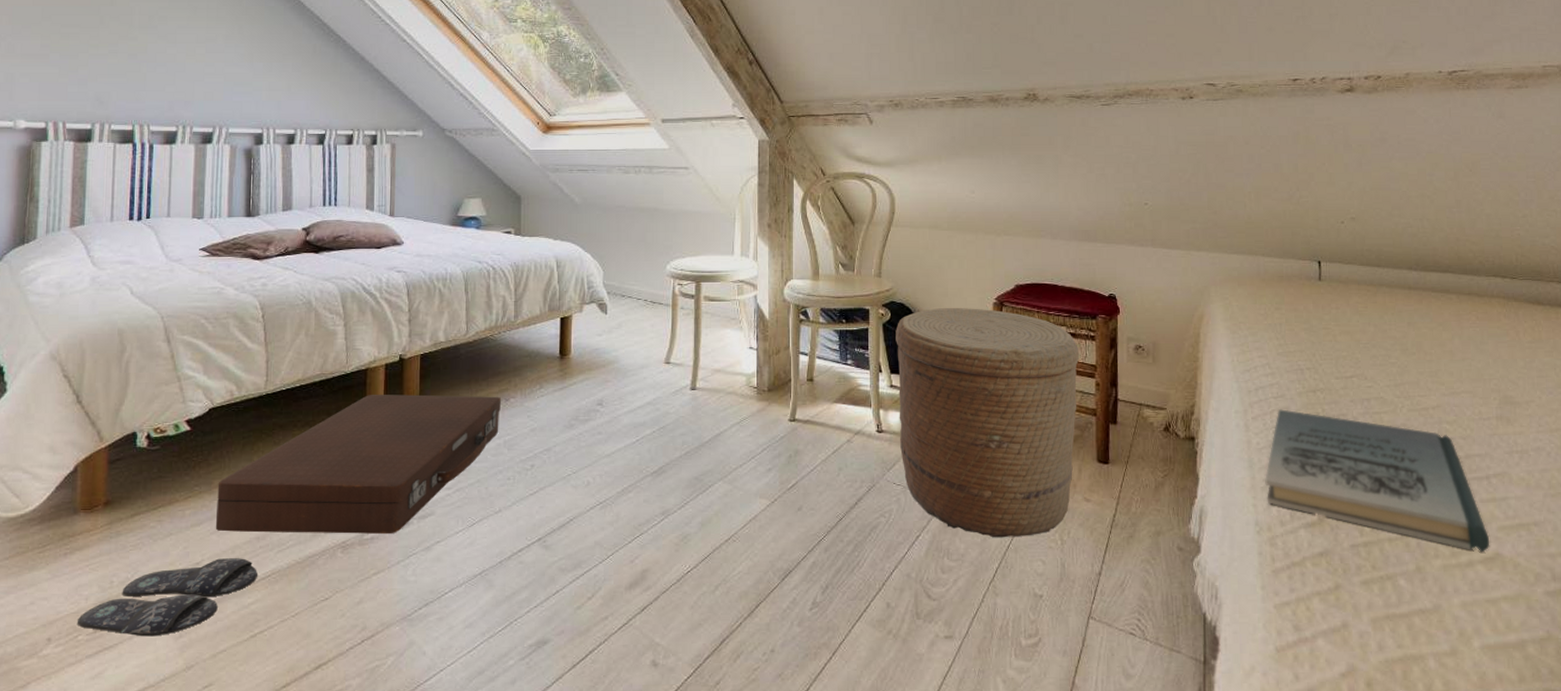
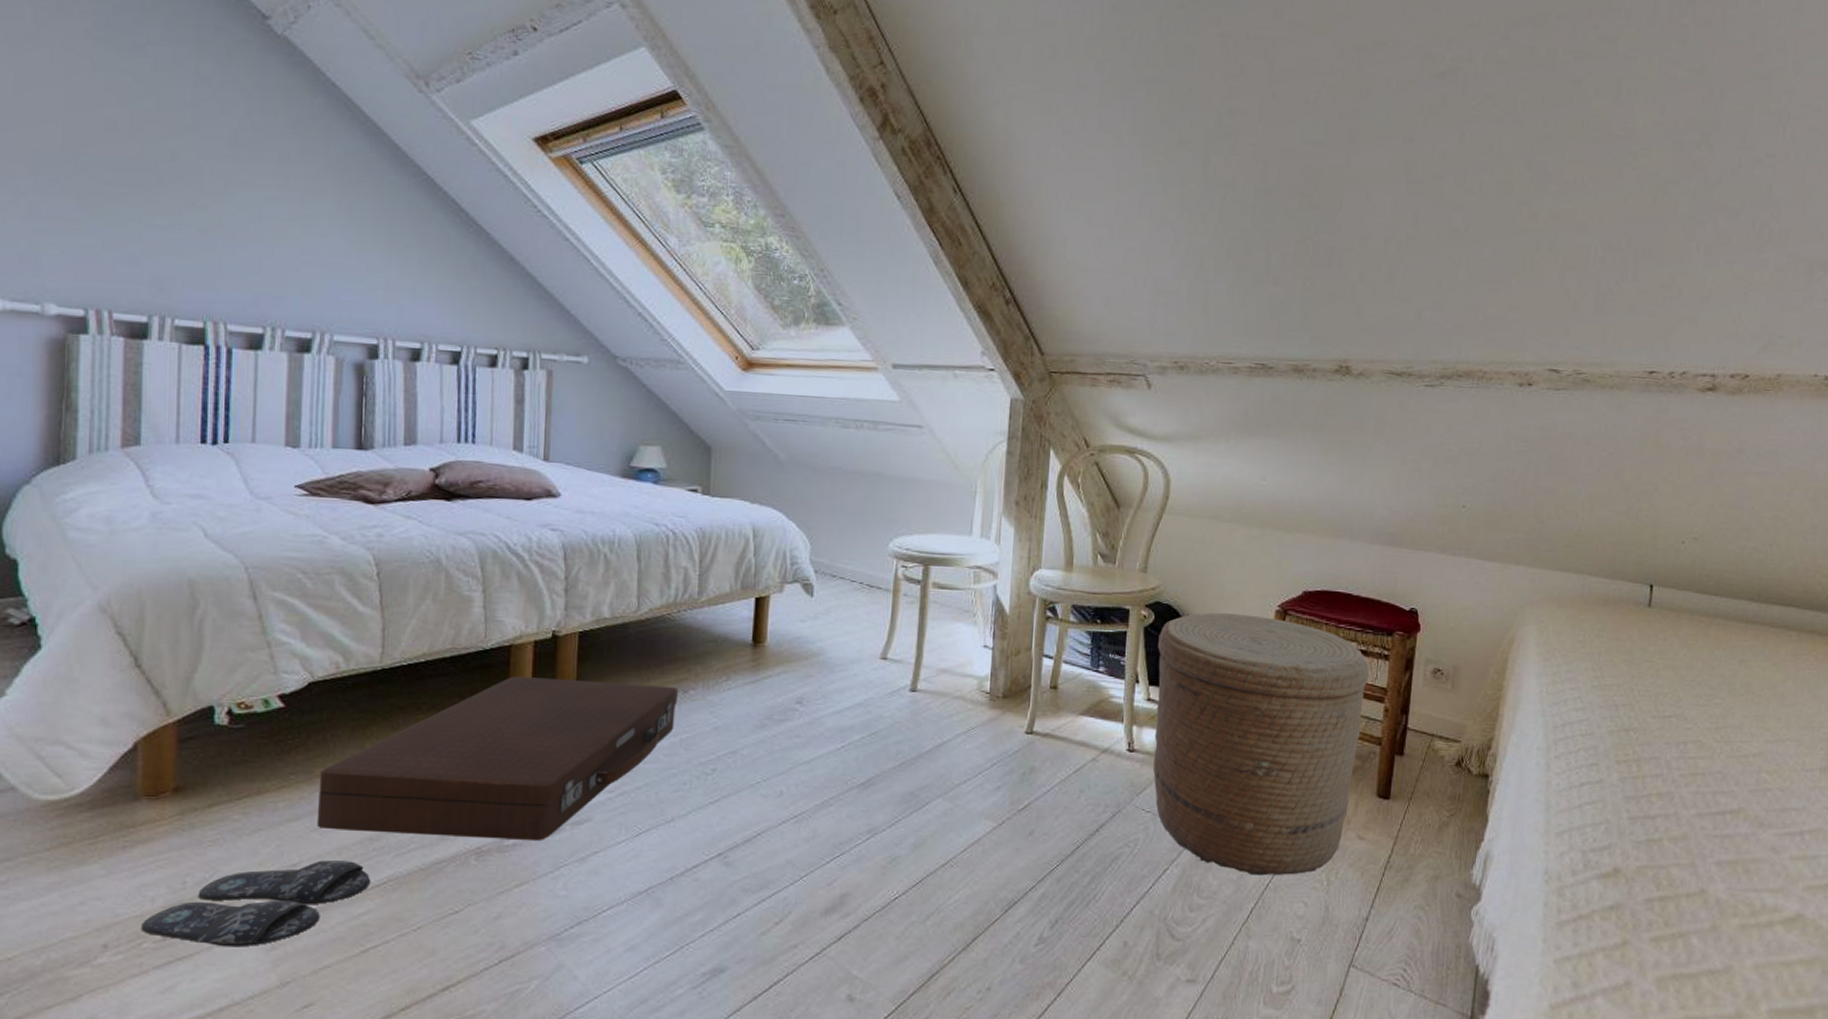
book: present [1265,409,1490,553] -> none [1560,748,1794,913]

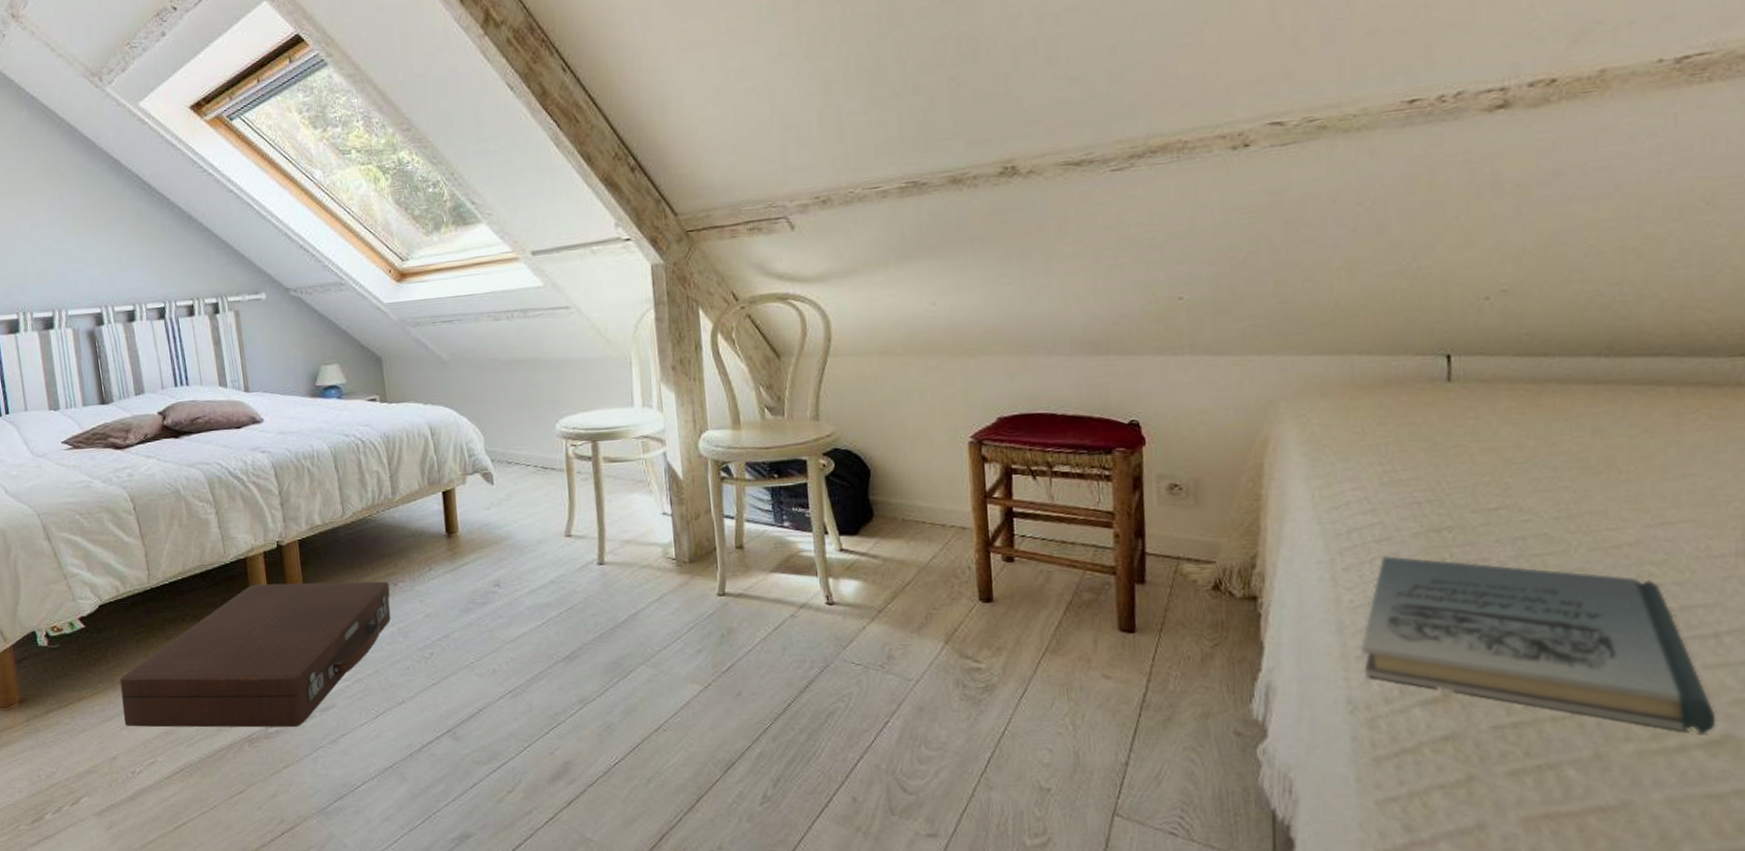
slippers: present [142,860,370,947] -> none [16,752,172,827]
basket: present [1153,613,1369,876] -> none [842,450,1090,724]
book: none [1560,748,1794,913] -> present [1361,556,1716,734]

